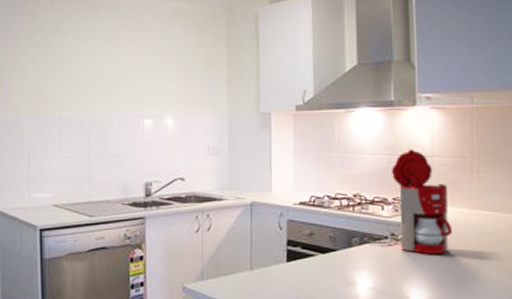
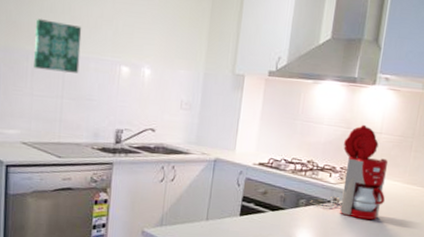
wall art: none [59,85,103,132] -> present [34,19,82,73]

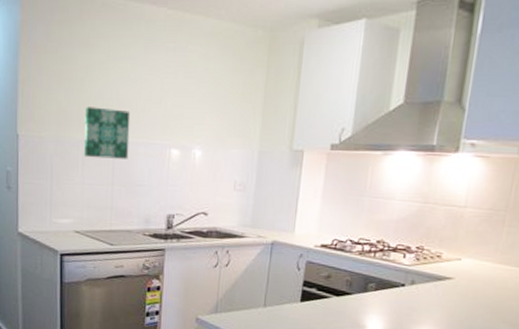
coffee maker: present [310,124,389,220] -> none [380,198,475,305]

